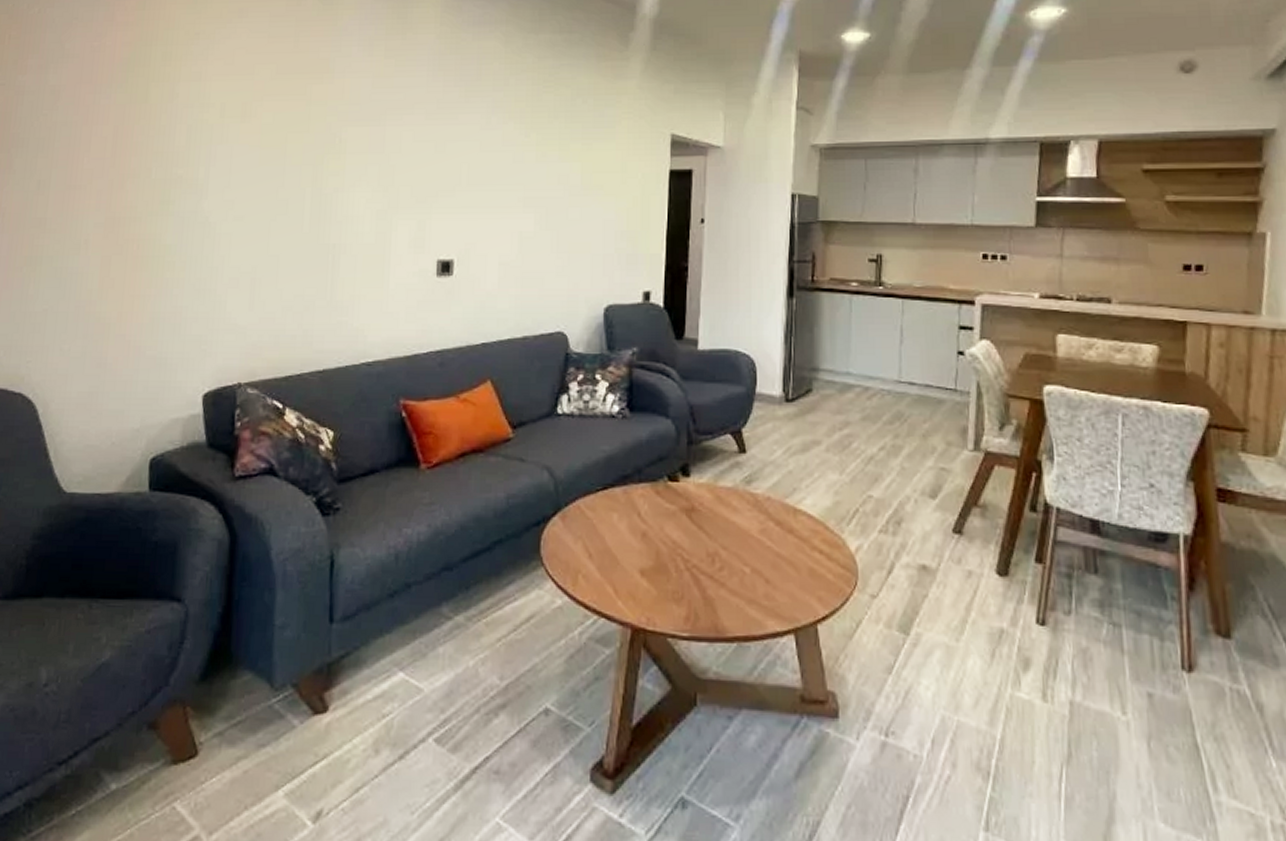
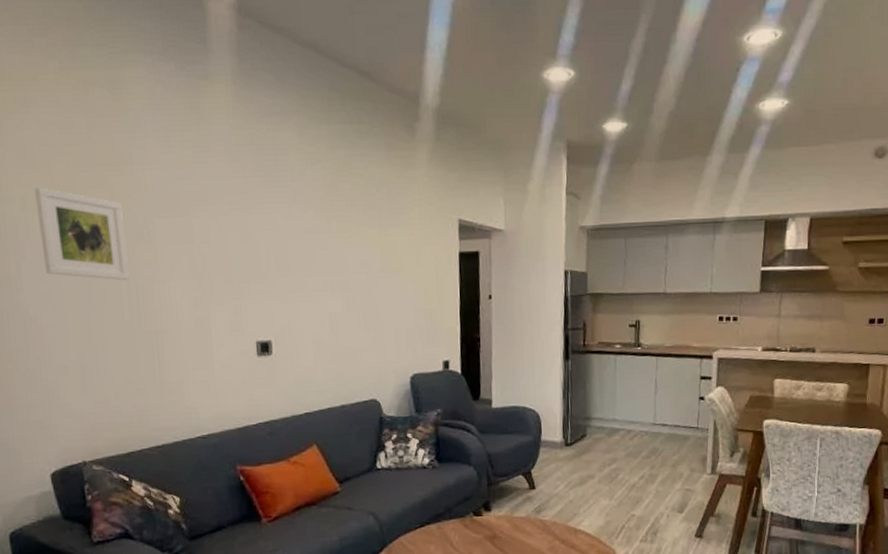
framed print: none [232,94,317,190] -> present [35,187,129,281]

